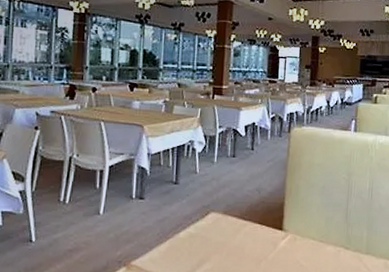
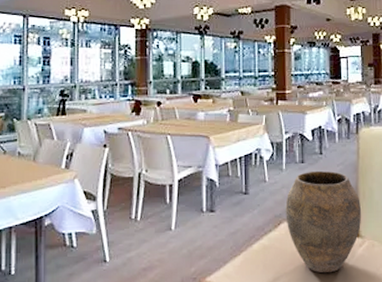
vase: none [213,165,287,263] -> present [285,170,362,274]

